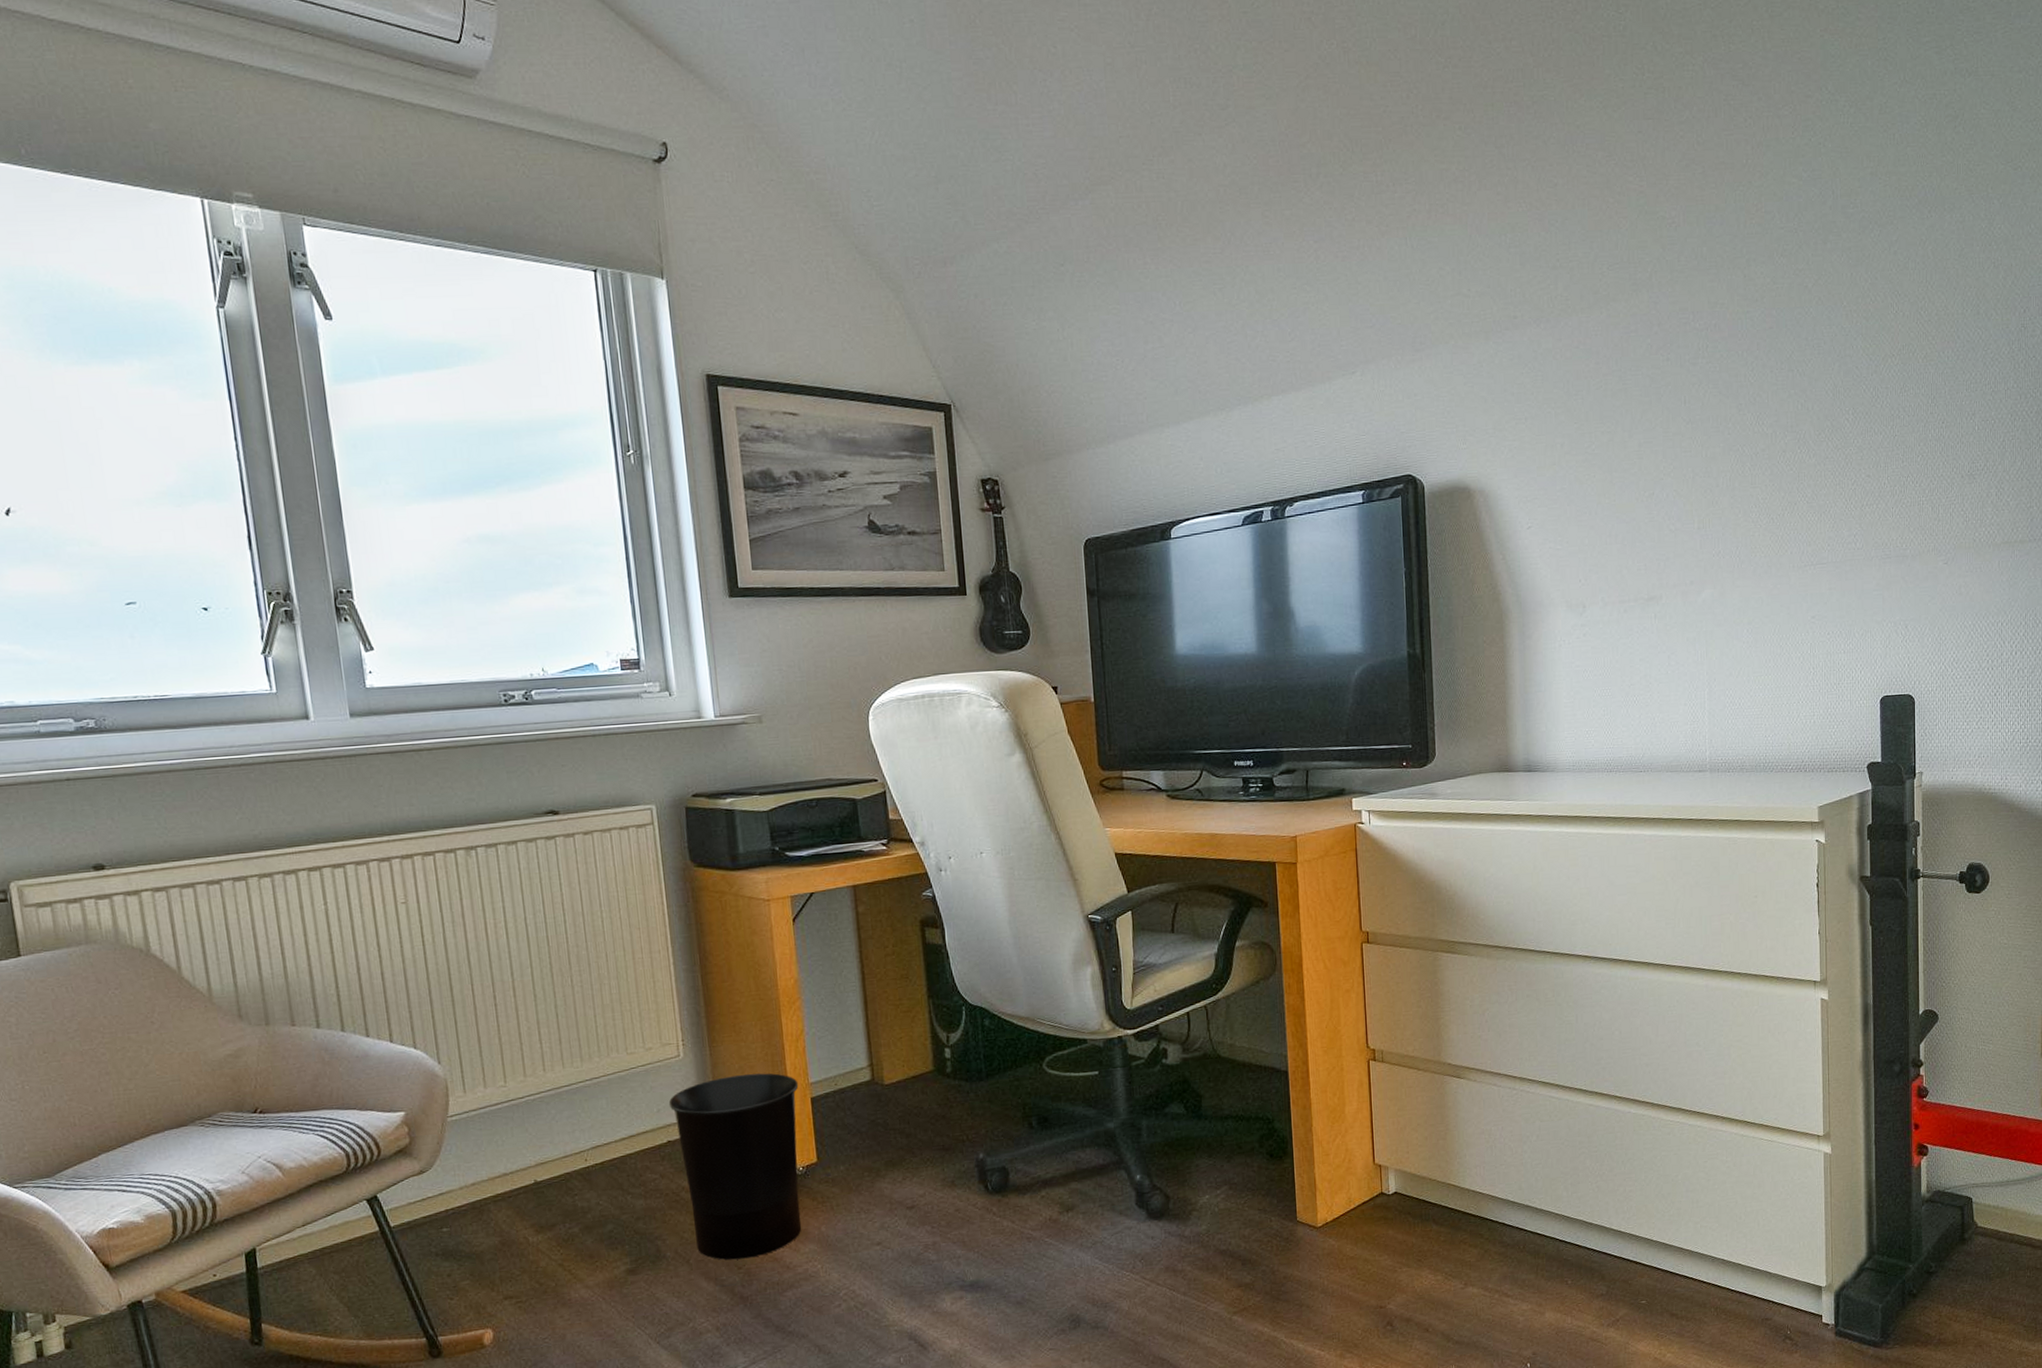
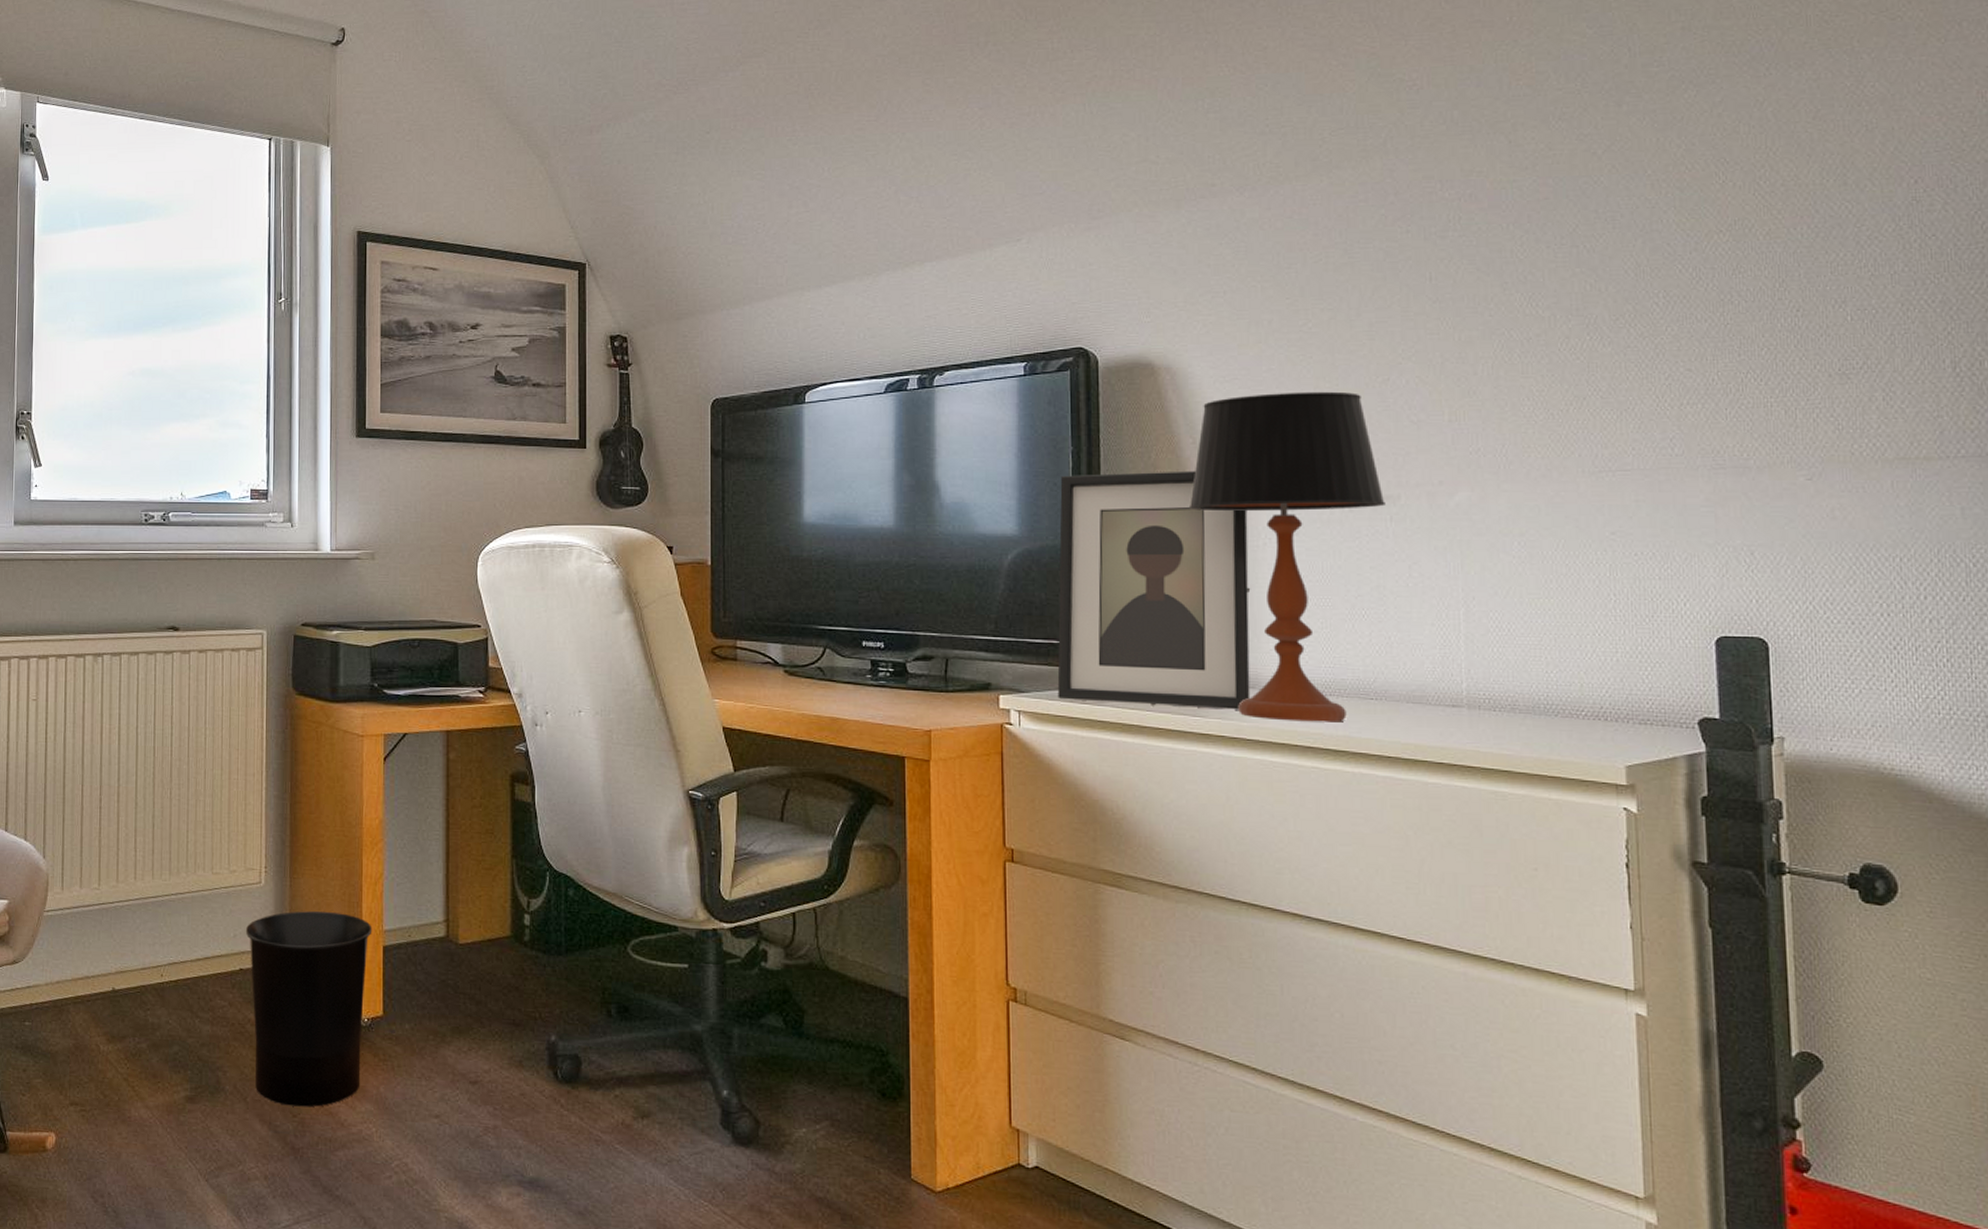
picture frame: none [1396,584,1551,797] -> present [1057,471,1251,710]
table lamp: none [1500,506,1651,797] -> present [1188,391,1385,722]

